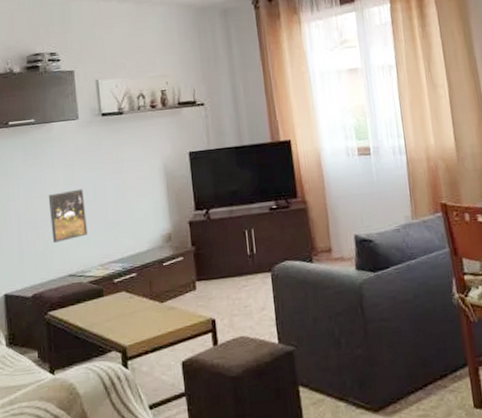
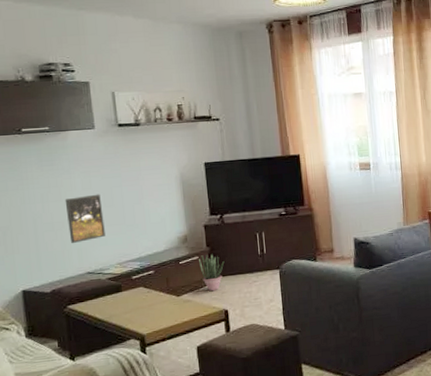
potted plant: none [184,253,211,298] -> present [199,253,225,292]

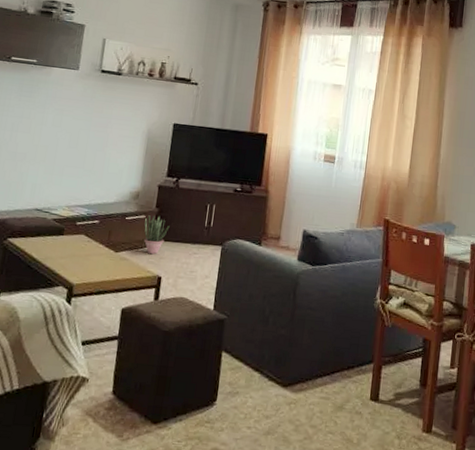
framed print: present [64,194,105,243] -> none [28,132,68,178]

